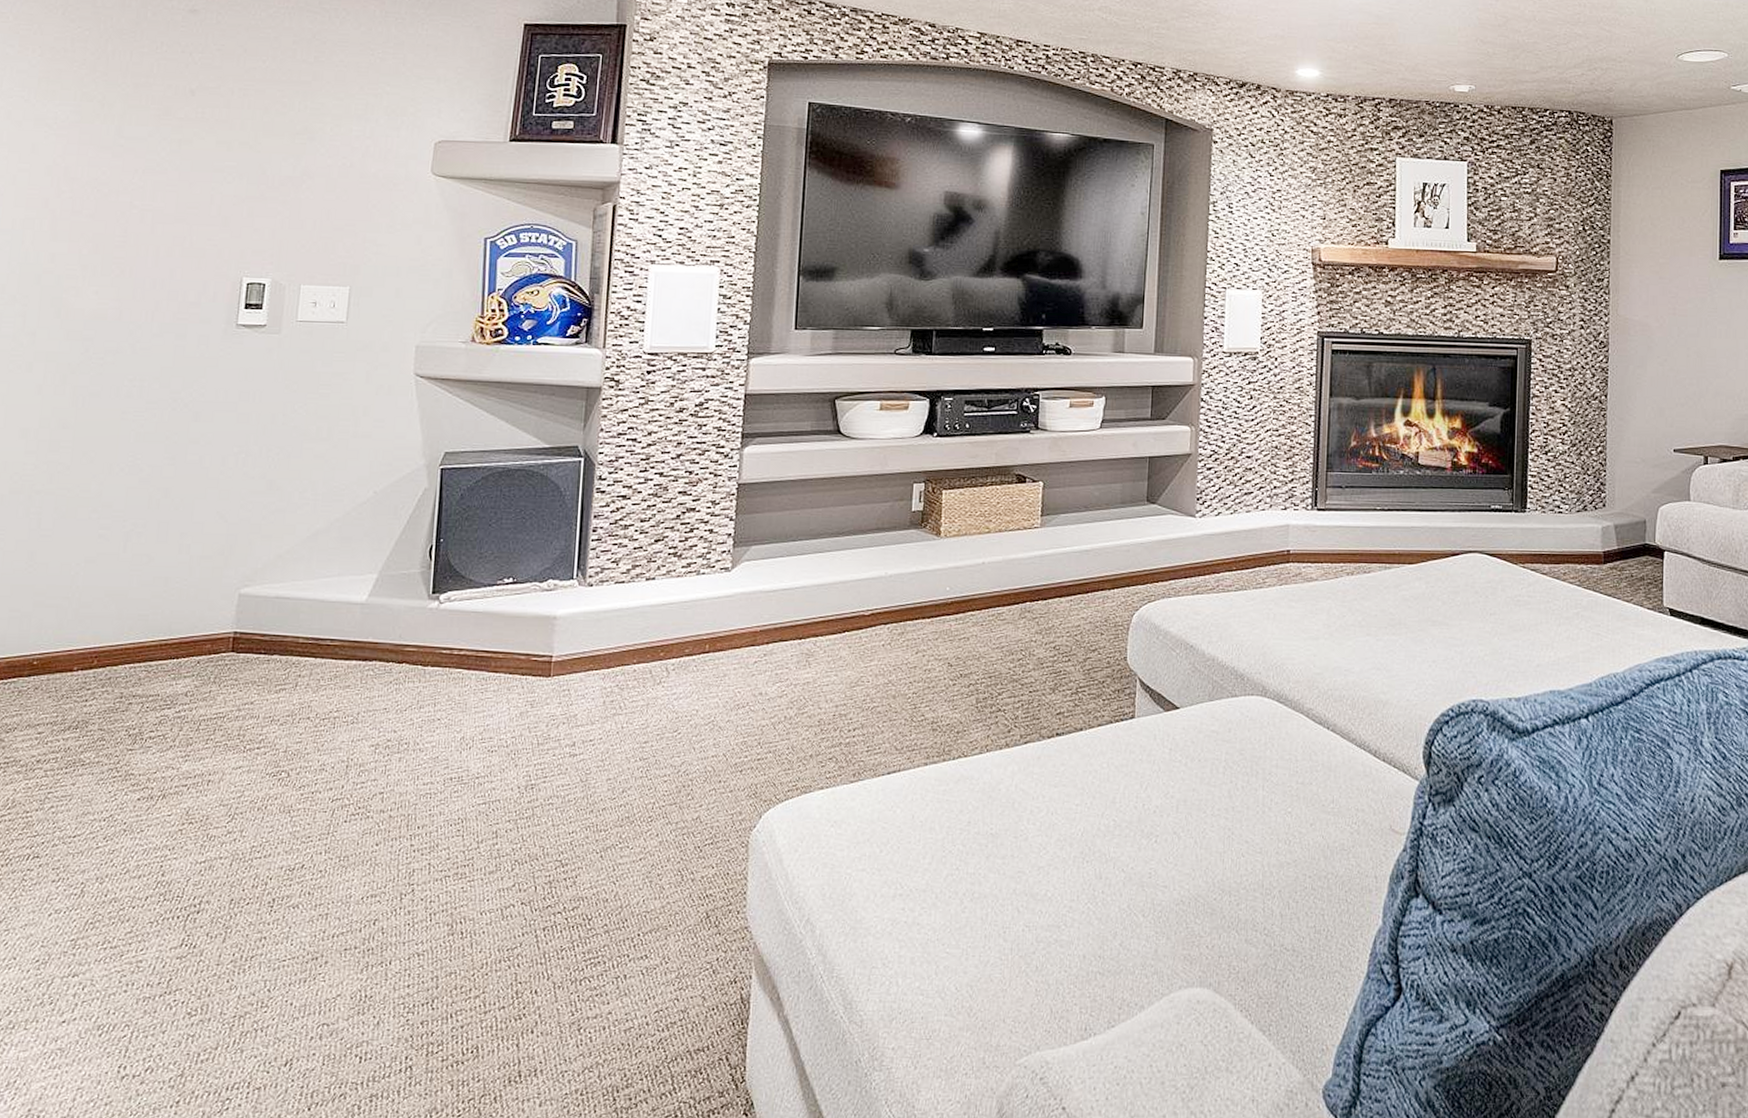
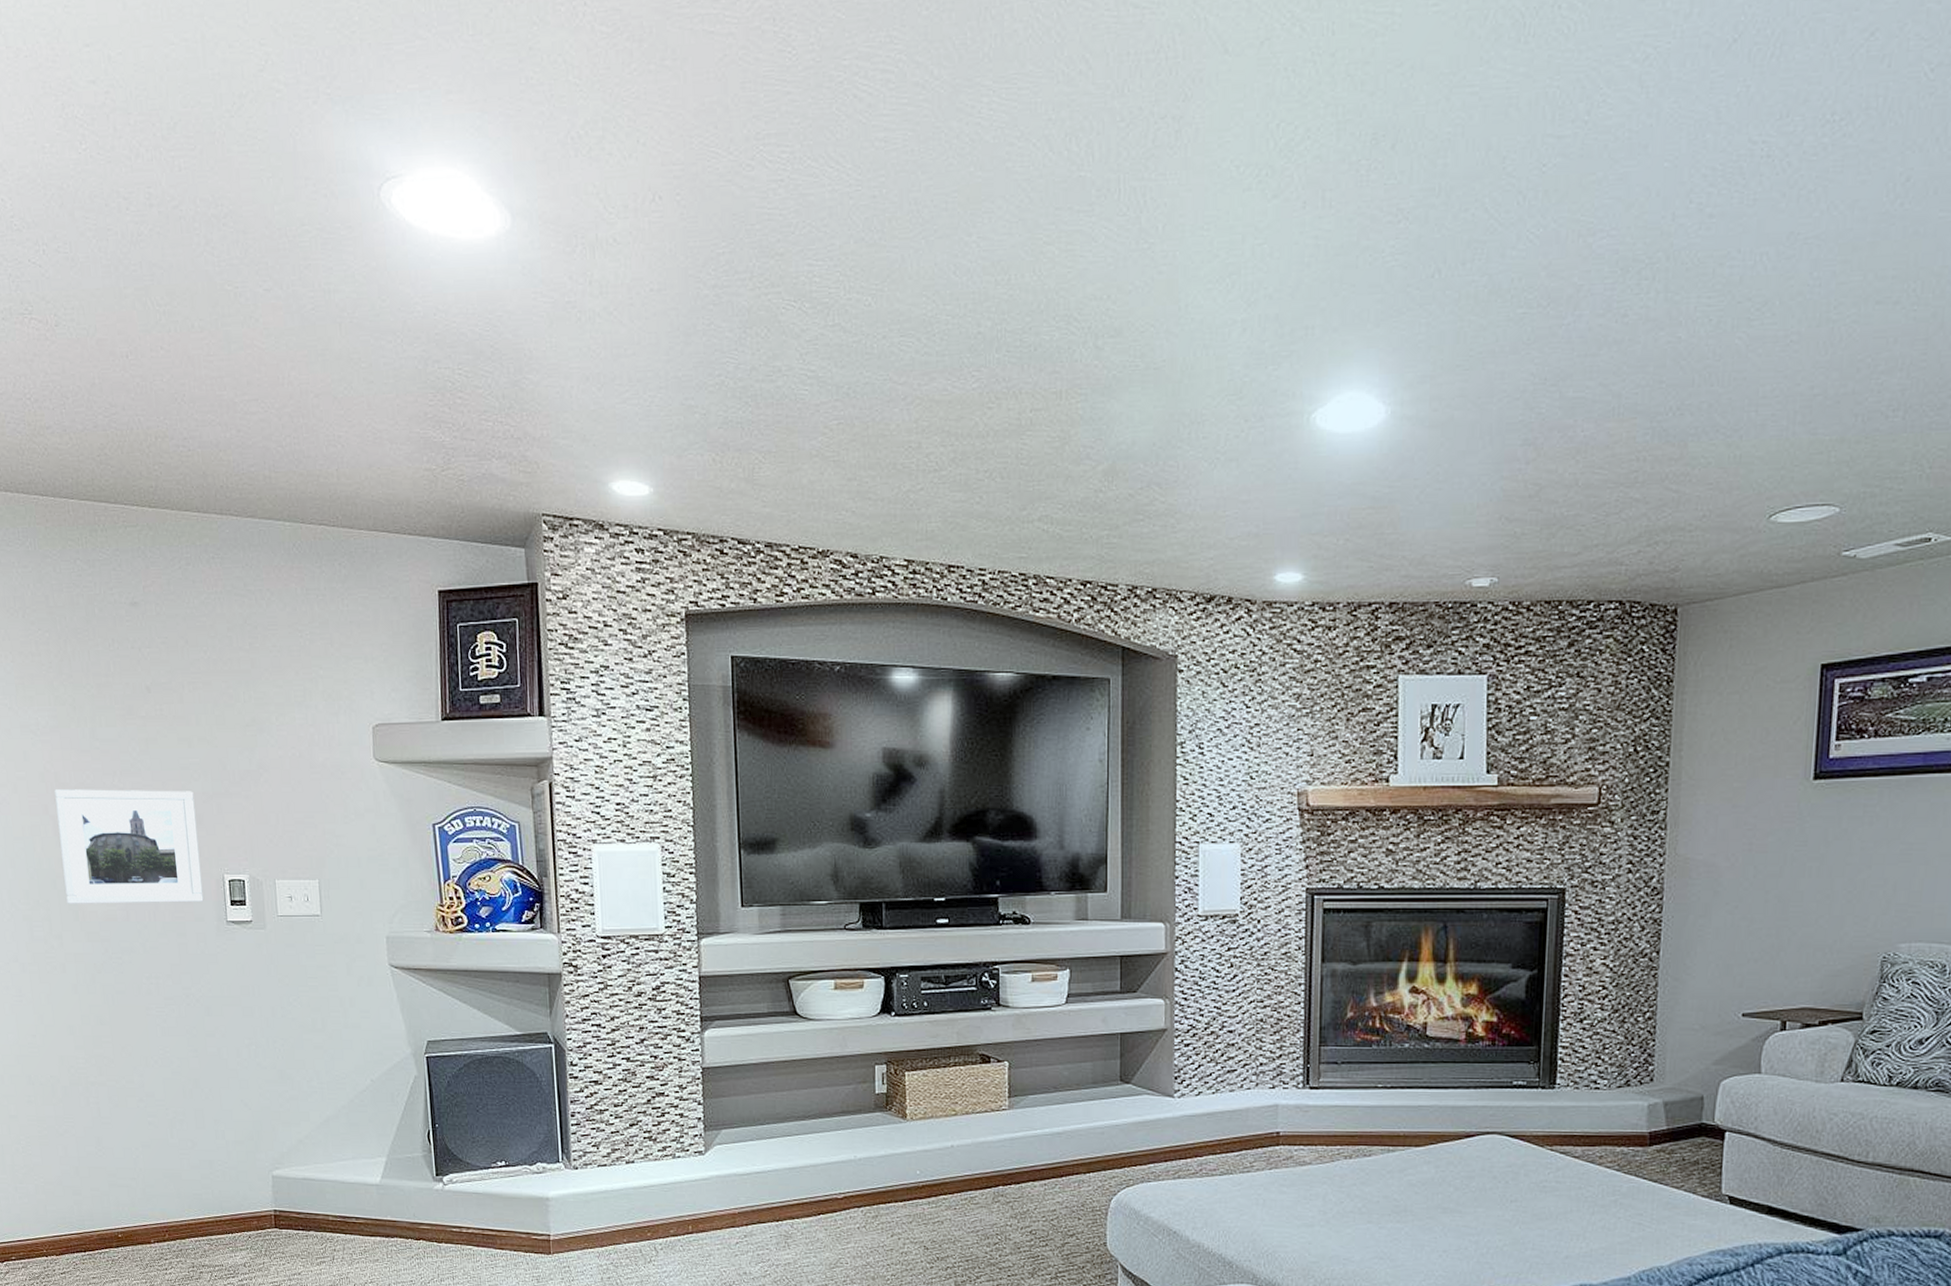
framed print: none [48,183,224,305] -> present [54,789,204,904]

